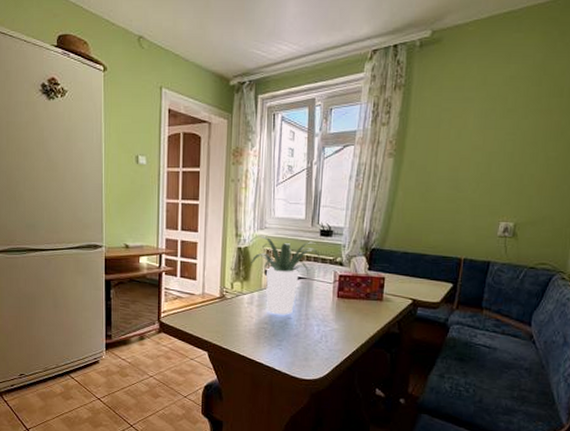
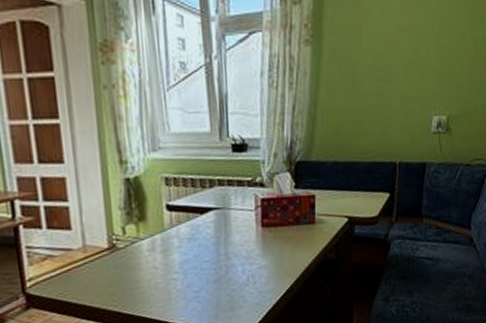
potted plant: present [249,236,321,315] -> none [139,159,237,260]

